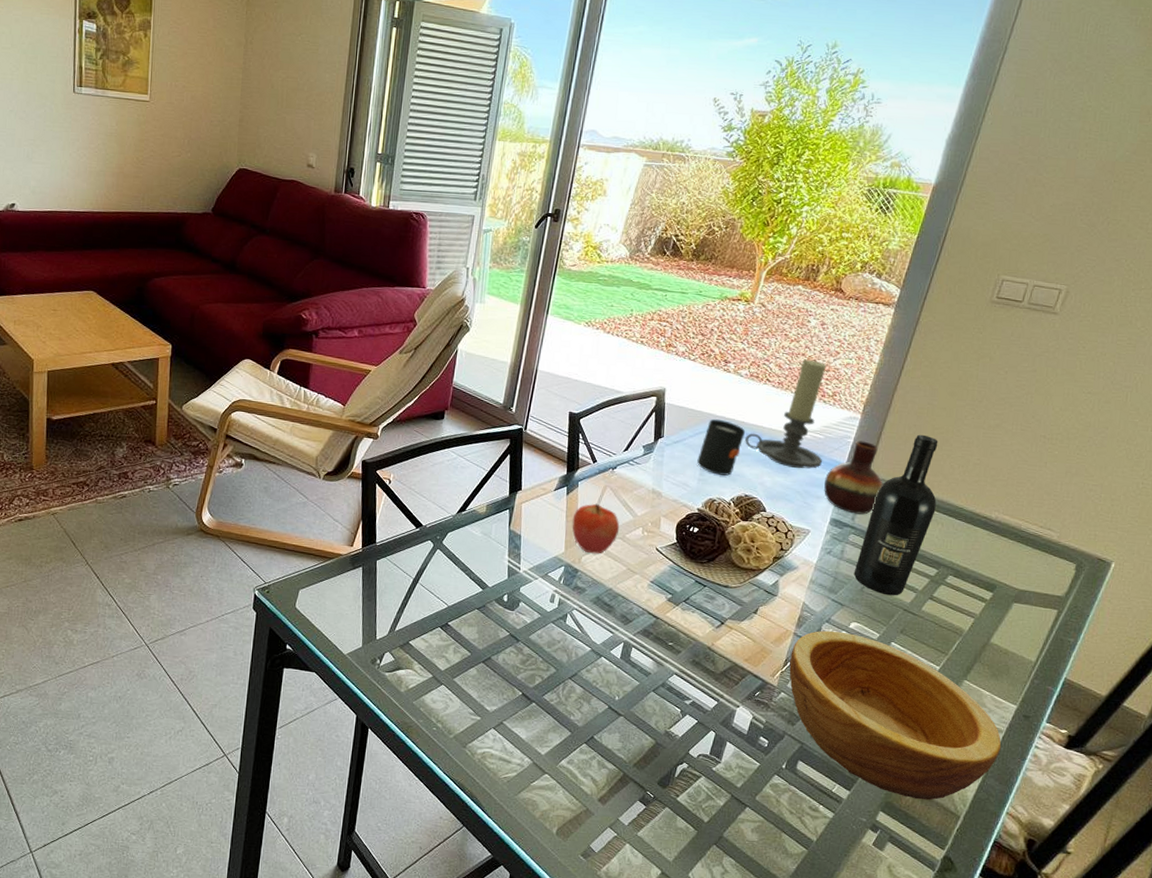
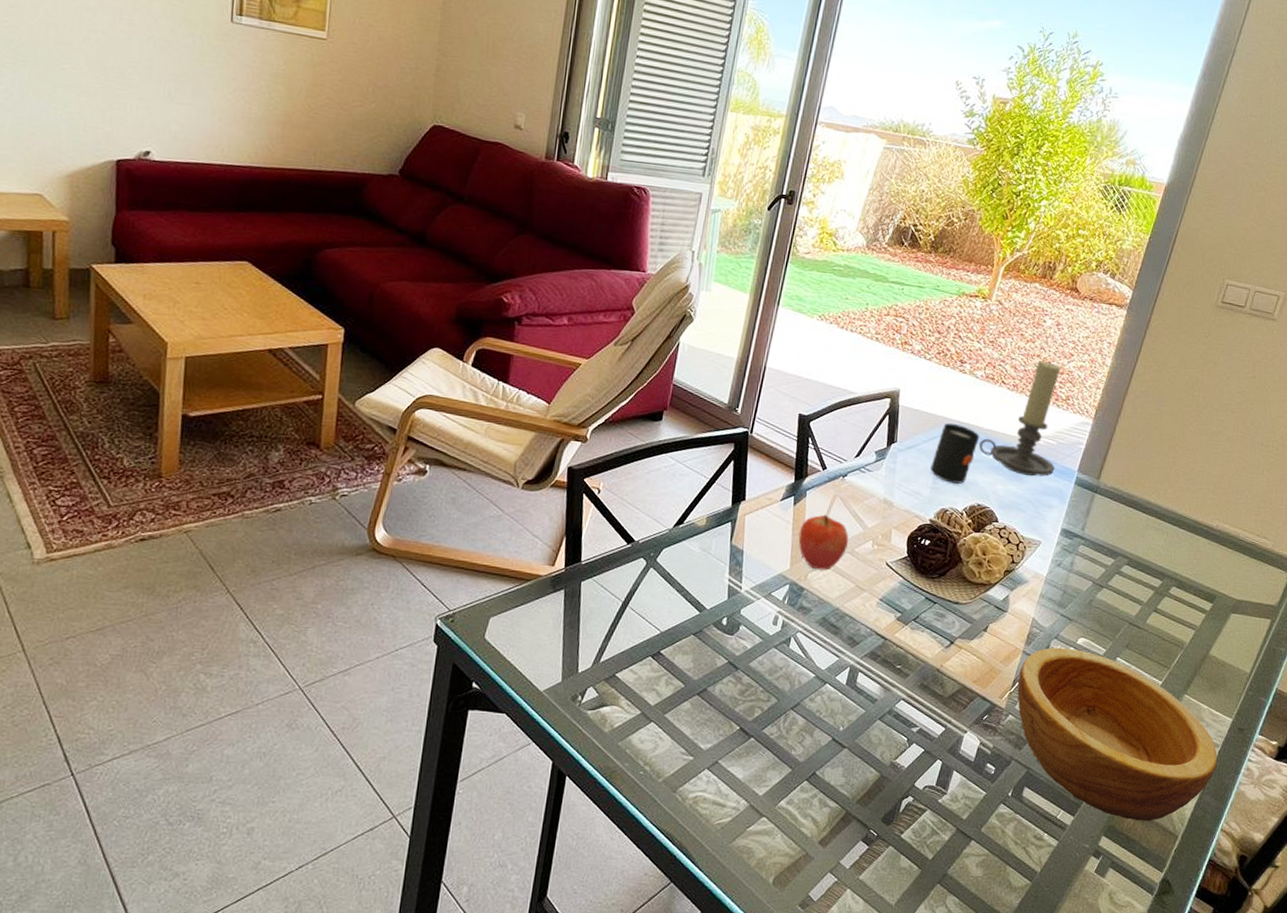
vase: present [824,440,883,515] -> none [1055,447,1113,524]
wine bottle: present [853,434,938,596] -> none [1082,441,1165,609]

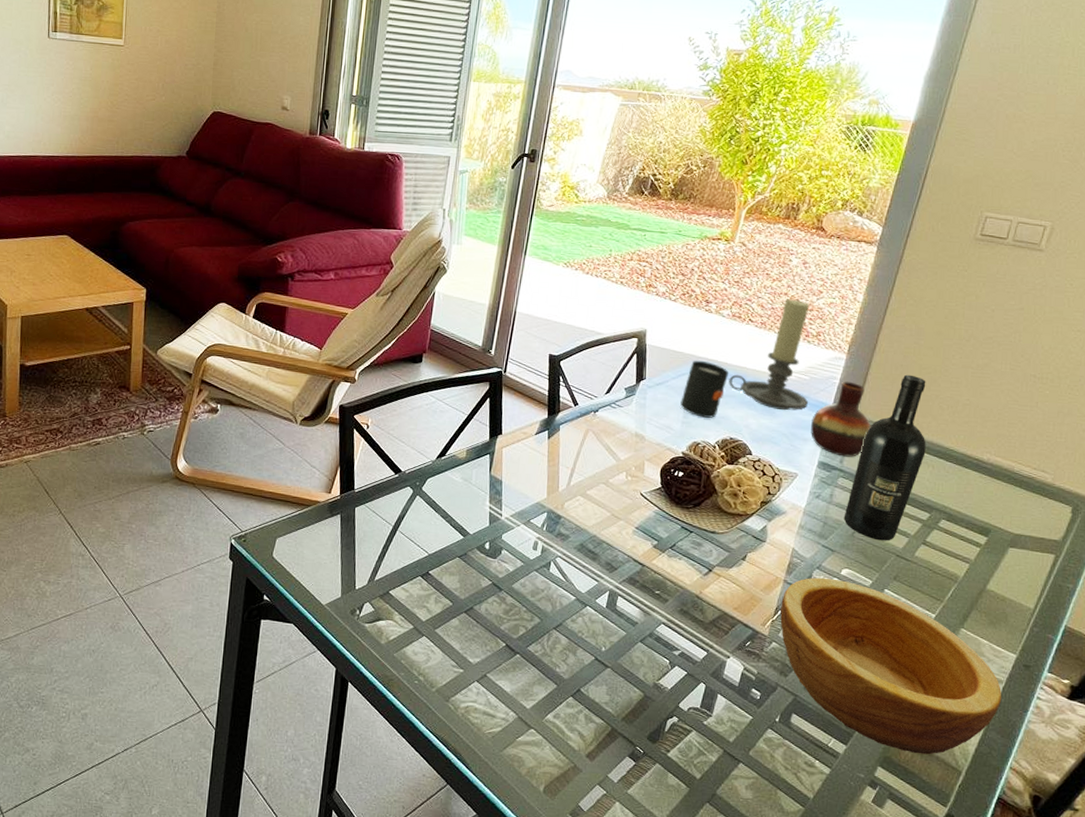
apple: present [798,514,849,571] -> none [554,447,603,500]
vase: none [1055,447,1113,524] -> present [811,381,871,457]
wine bottle: none [1082,441,1165,609] -> present [843,374,926,541]

